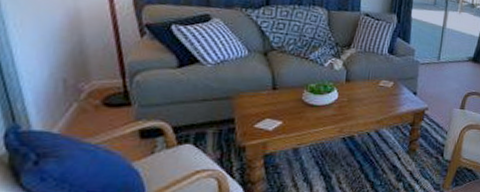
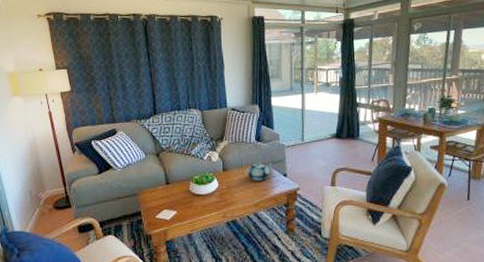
teapot: none [371,76,405,97] -> present [245,161,274,181]

